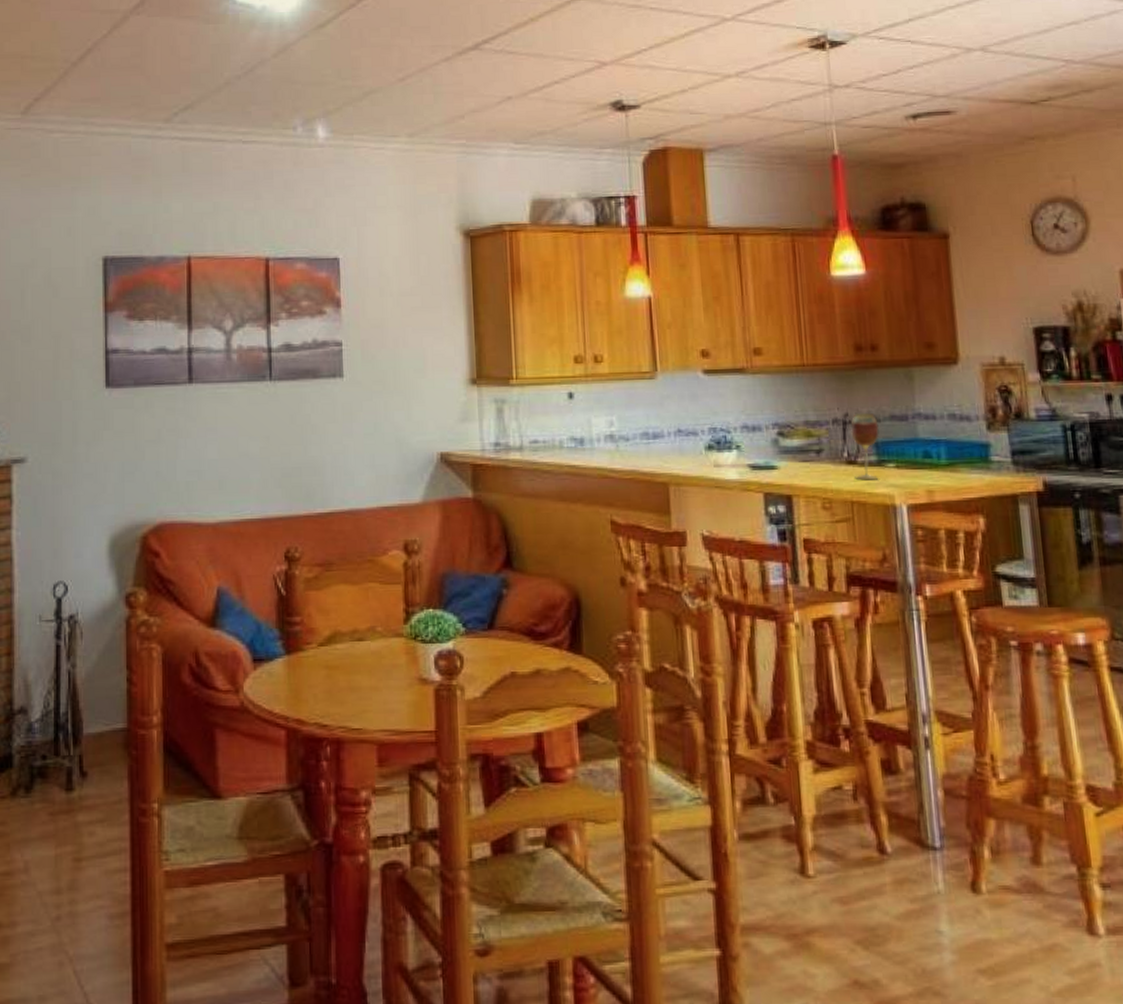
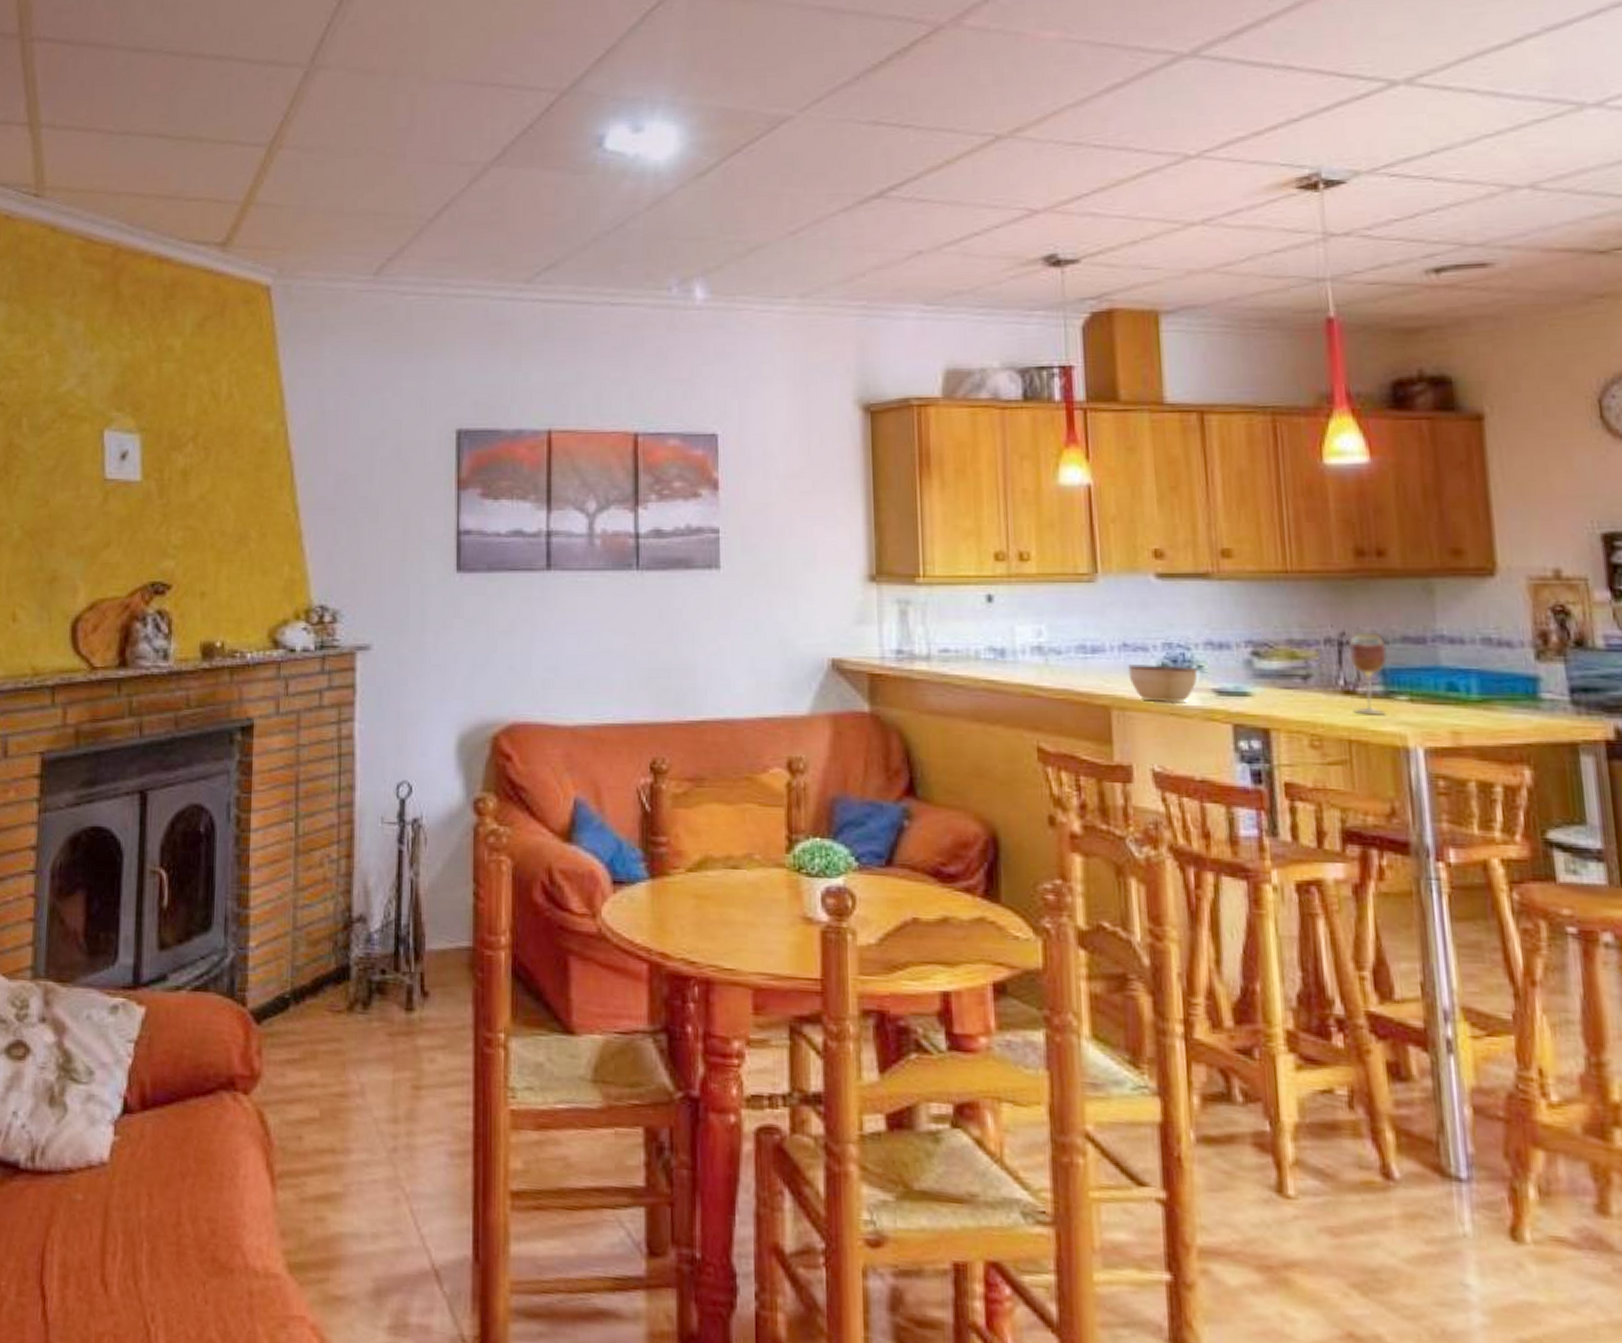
bowl: none [682,446,737,477] -> present [1128,664,1198,702]

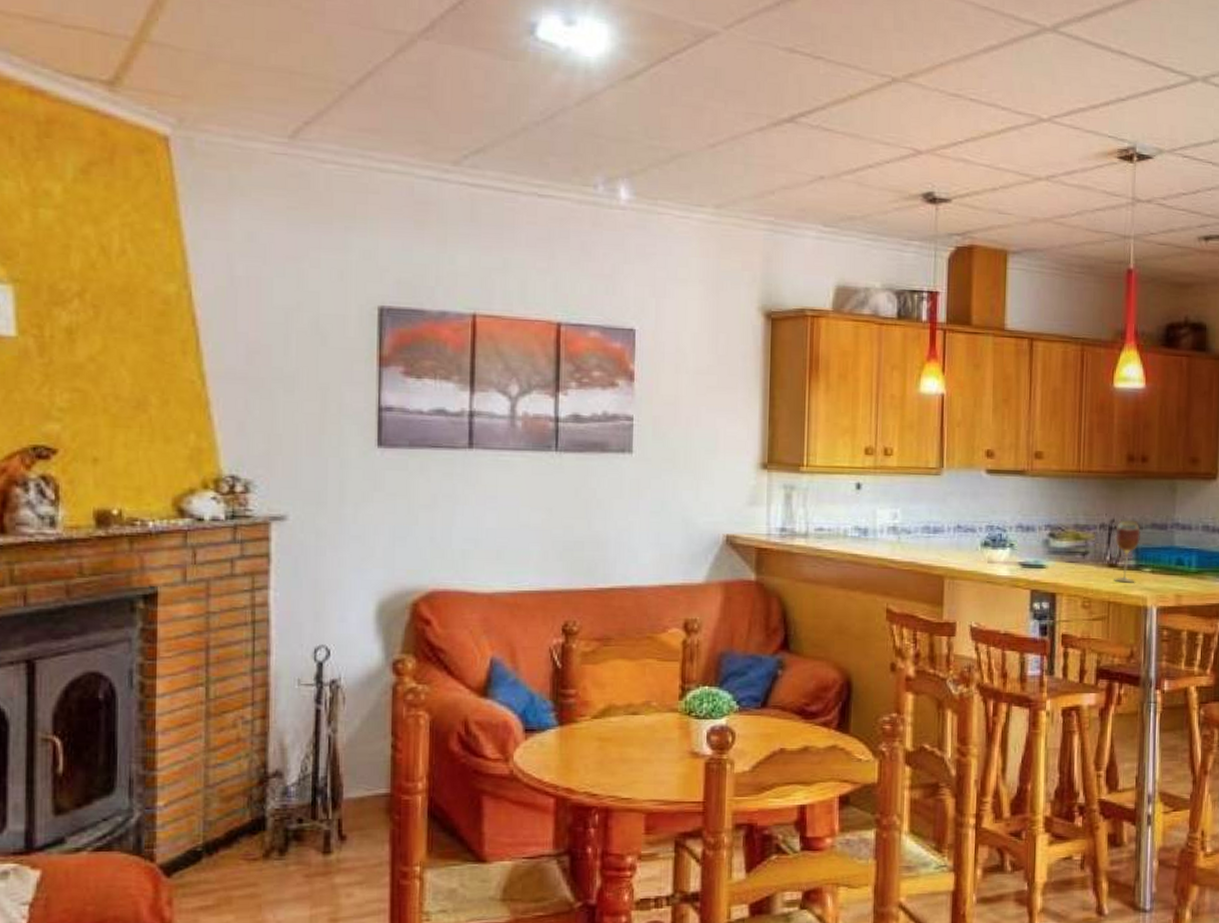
bowl: present [1128,664,1198,702] -> none [959,542,1010,573]

